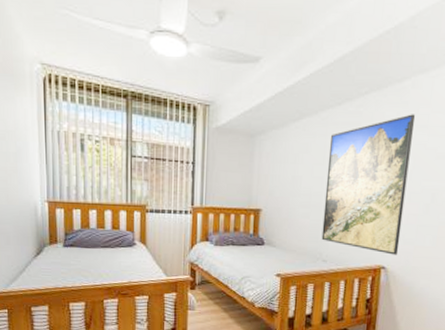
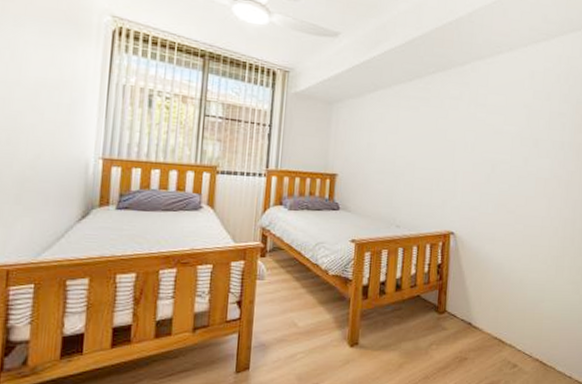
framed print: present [321,114,415,255] -> none [395,93,475,221]

